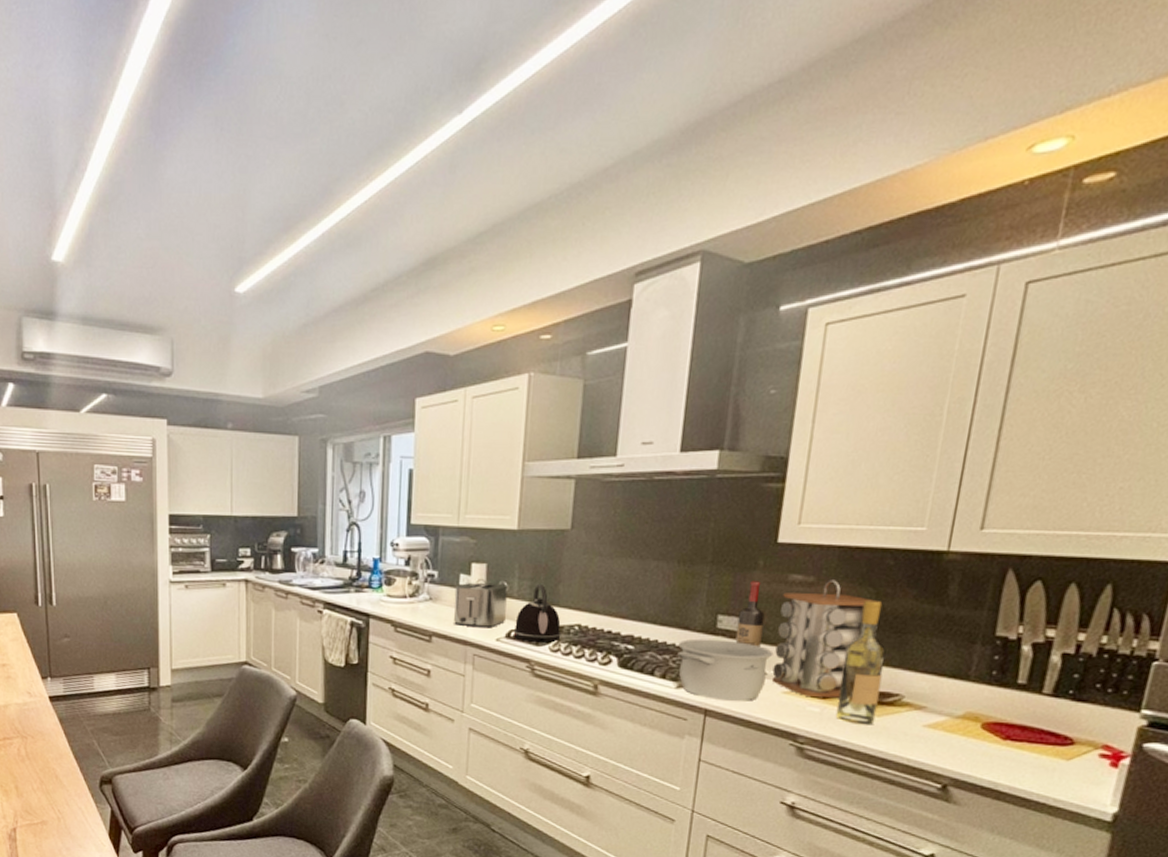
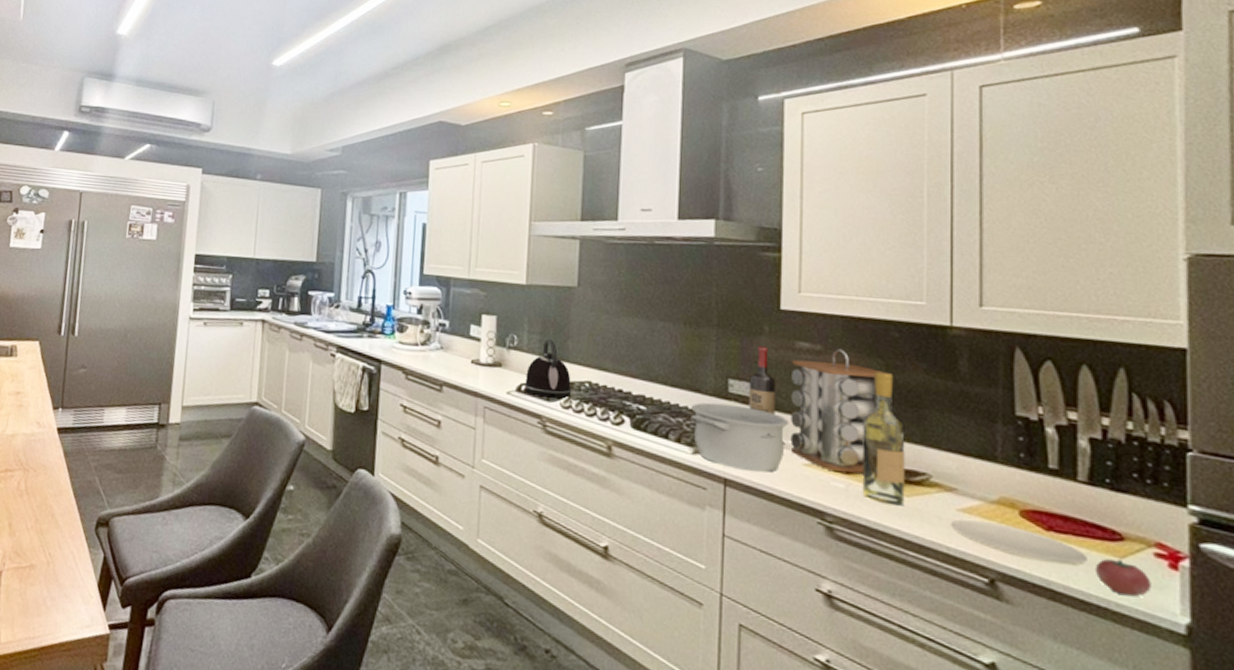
toaster: present [453,582,508,629] -> none [464,333,518,381]
plate: none [914,734,1037,770] -> present [950,519,1087,566]
tomato: none [1041,761,1091,792] -> present [1094,559,1152,596]

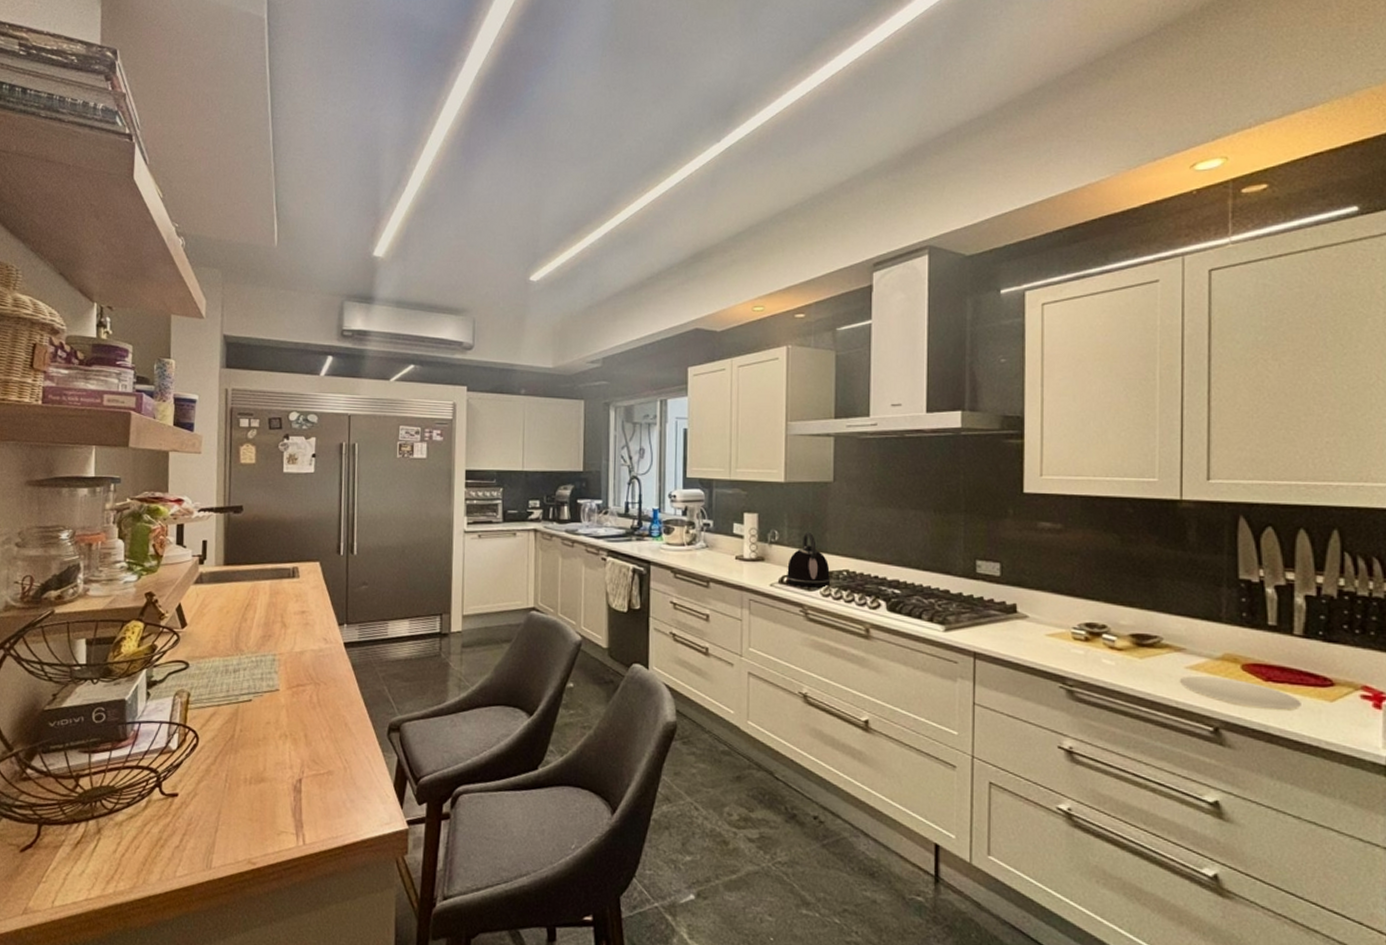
cooking pot: present [691,402,789,472] -> none [942,583,1033,645]
wine bottle: present [748,346,776,415] -> none [995,528,1020,591]
spice rack: present [790,349,892,475] -> none [1034,526,1127,641]
bottle: present [862,372,905,506] -> none [1100,546,1139,667]
tomato: present [1094,559,1152,596] -> none [1307,702,1358,734]

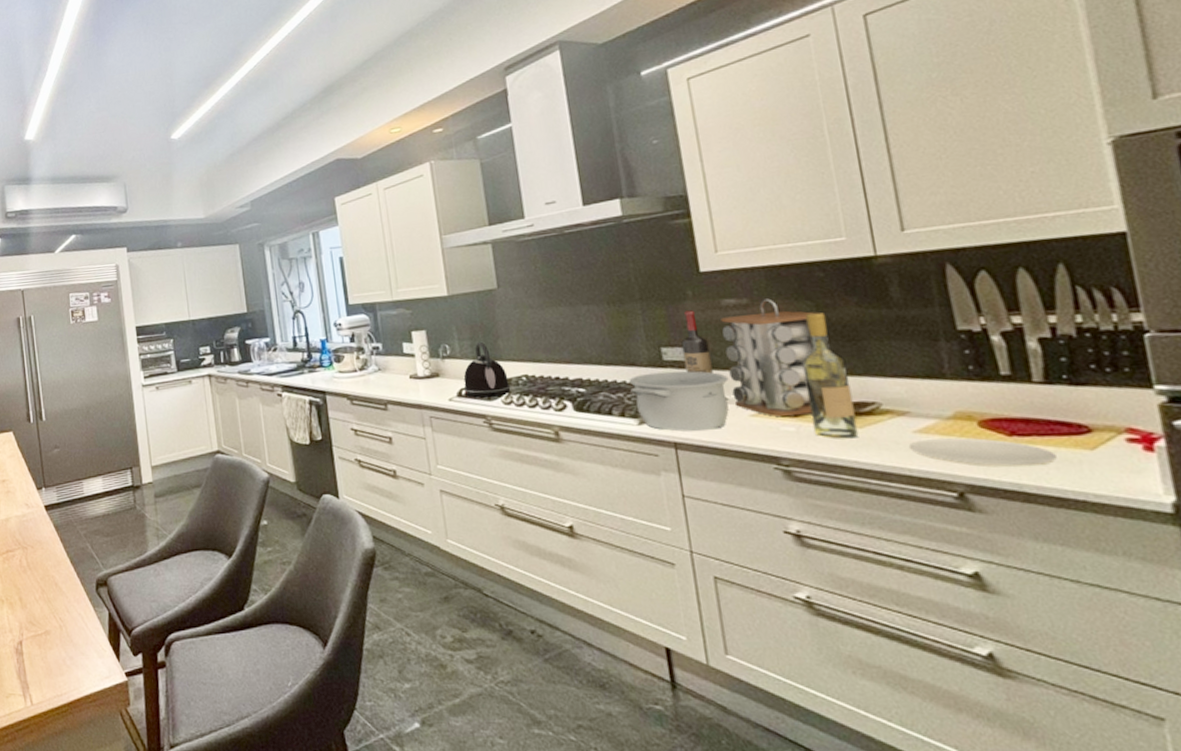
cooking pot: none [942,583,1033,645] -> present [629,371,729,432]
wine bottle: none [995,528,1020,591] -> present [681,310,713,374]
spice rack: none [1034,526,1127,641] -> present [720,298,824,417]
bottle: none [1100,546,1139,667] -> present [802,312,859,439]

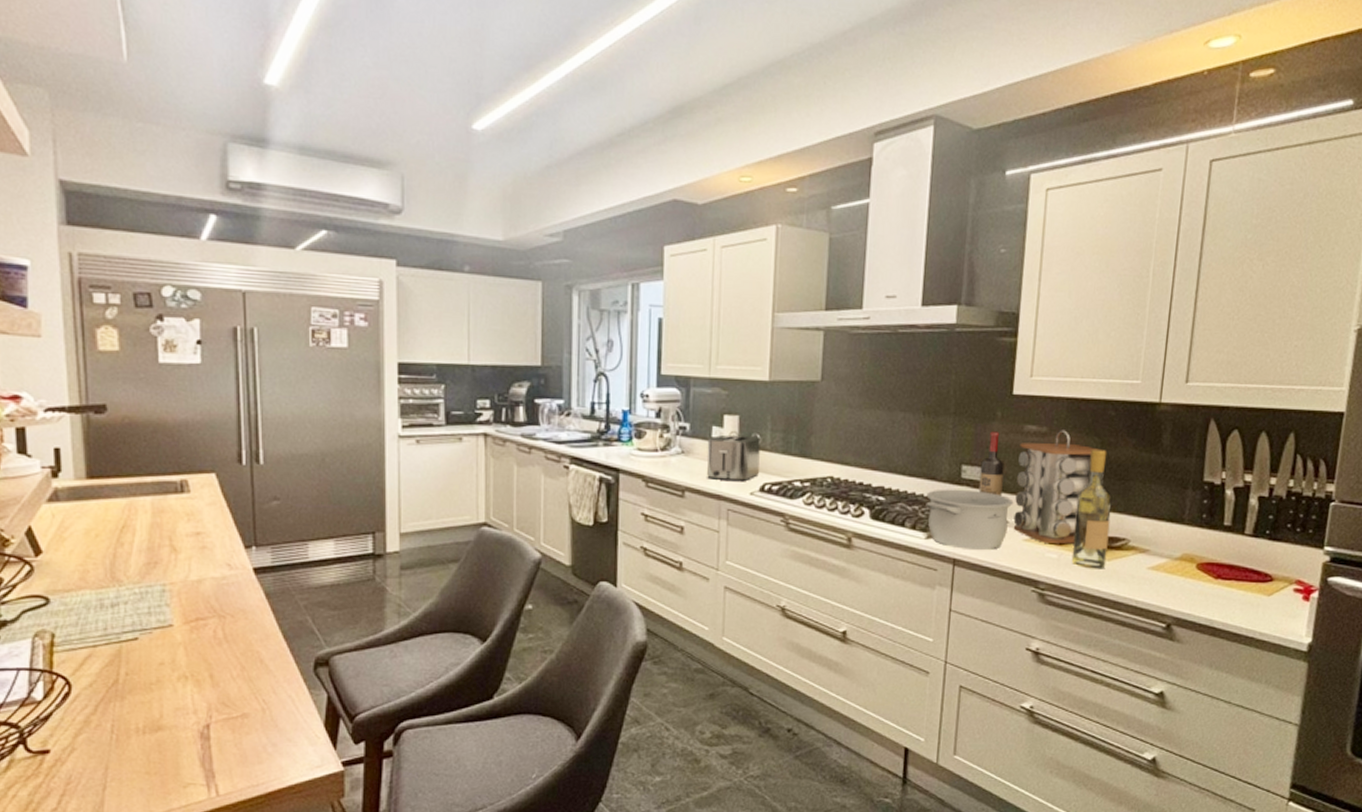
toaster: none [400,346,454,391] -> present [706,434,761,482]
kettle: present [463,341,511,398] -> none [767,435,815,496]
plate: present [908,437,1057,468] -> none [1140,576,1244,606]

